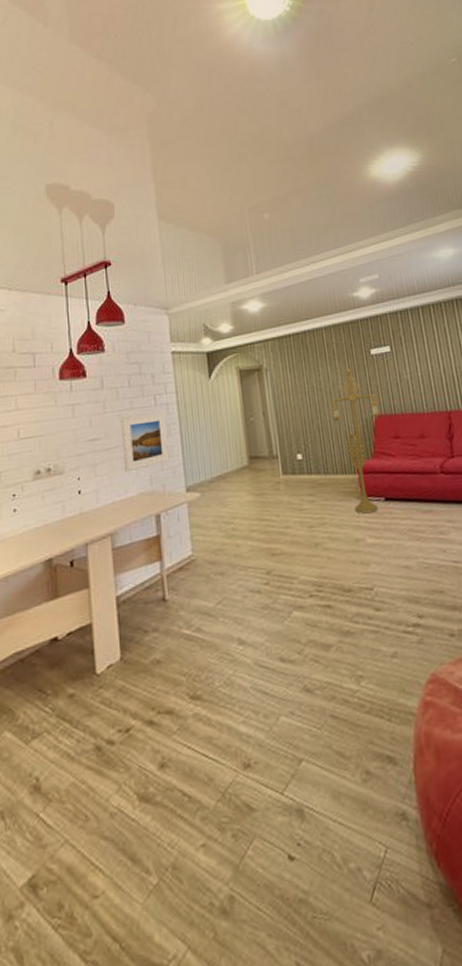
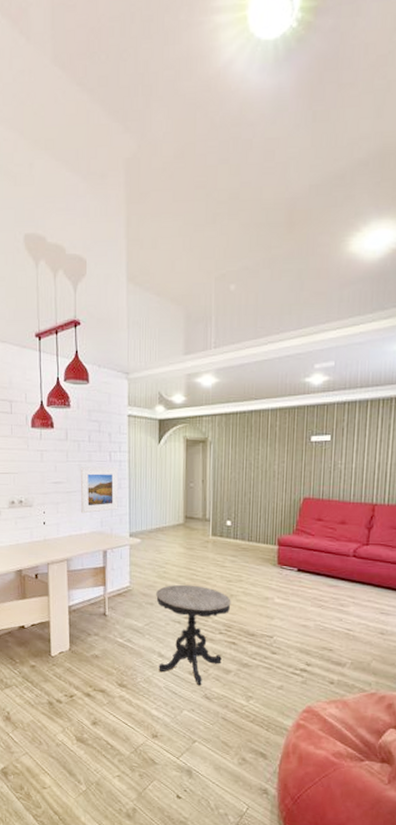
side table: none [226,539,318,676] -> present [156,584,231,686]
floor lamp: present [330,369,380,514] -> none [263,452,309,579]

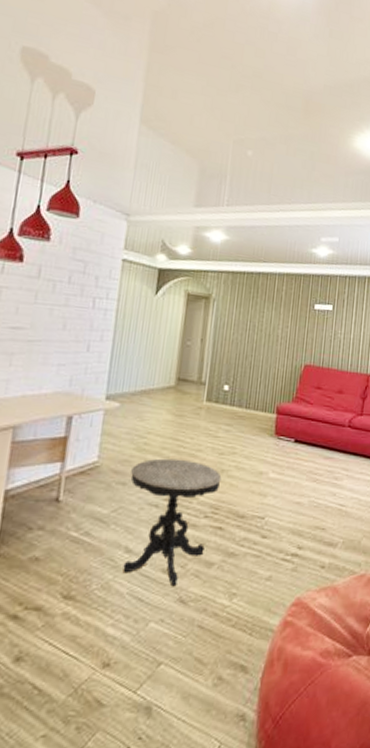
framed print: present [80,467,119,514] -> none [44,311,103,369]

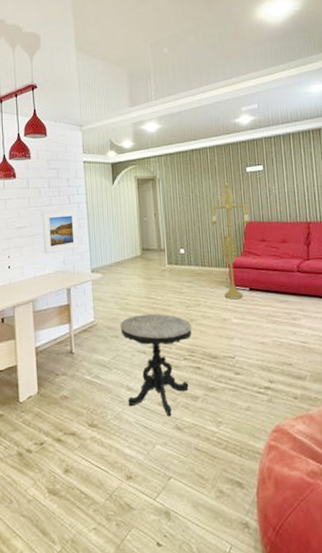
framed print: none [44,311,103,369] -> present [42,209,79,255]
floor lamp: none [265,317,310,451] -> present [210,183,250,300]

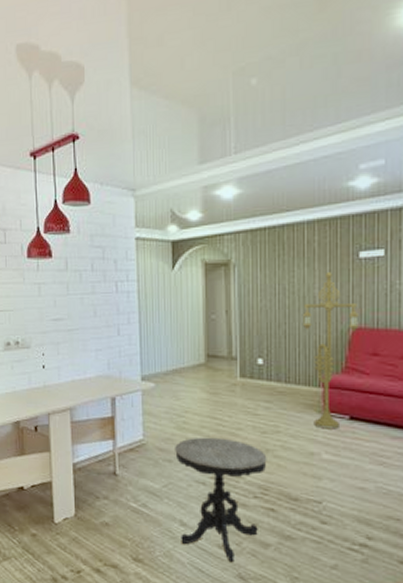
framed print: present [42,209,79,255] -> none [82,299,128,355]

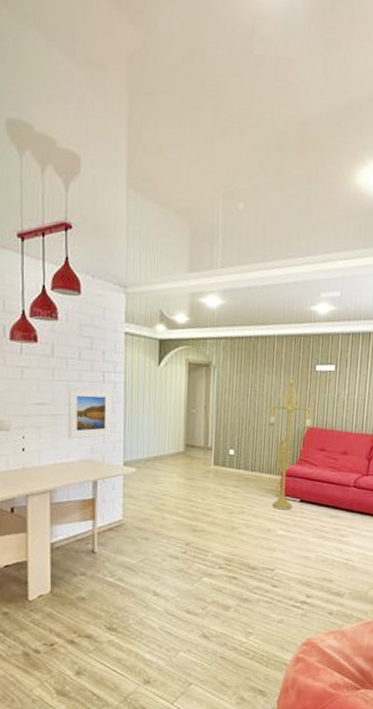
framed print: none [82,299,128,355] -> present [67,387,113,440]
side table: present [175,437,267,563] -> none [152,517,233,625]

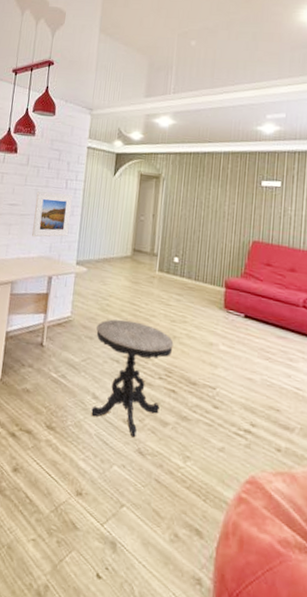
side table: none [152,517,233,625] -> present [91,319,174,438]
floor lamp: present [268,380,313,510] -> none [213,194,258,325]

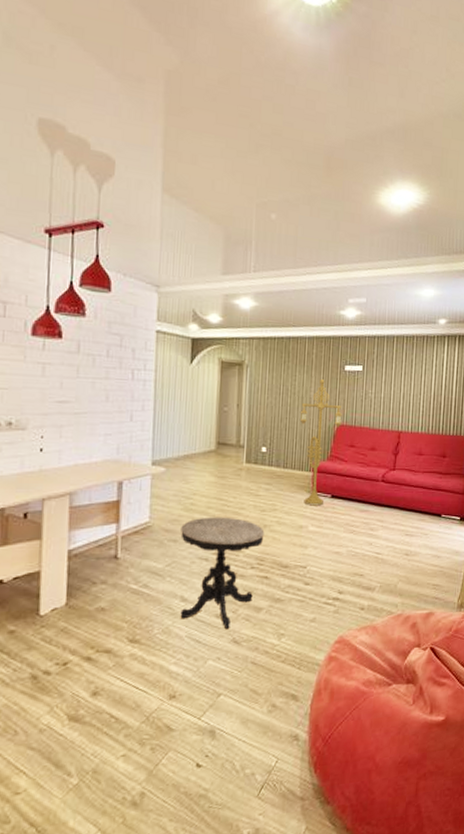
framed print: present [32,191,73,238] -> none [92,384,142,439]
floor lamp: none [213,194,258,325] -> present [300,379,342,506]

